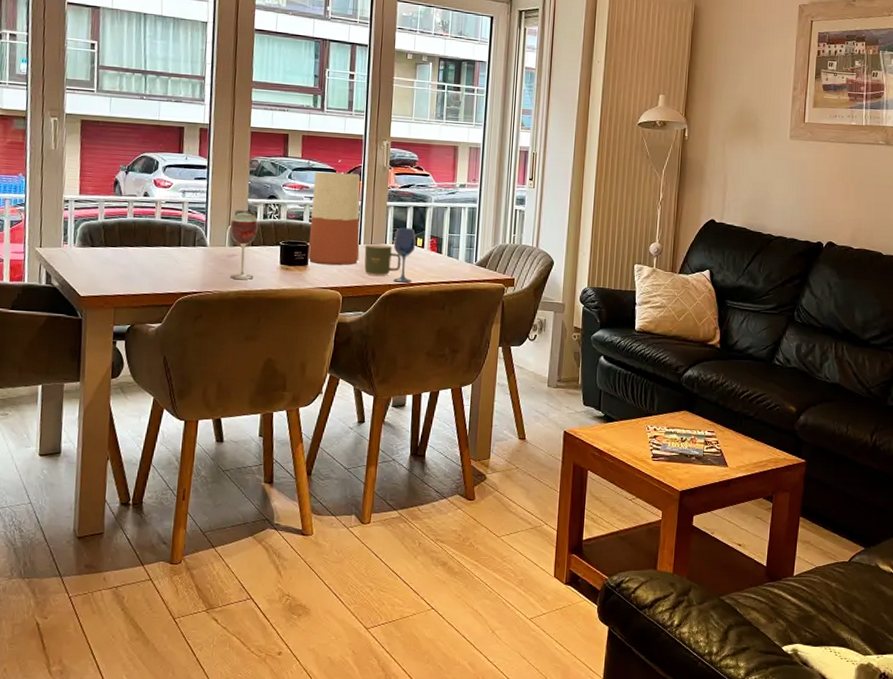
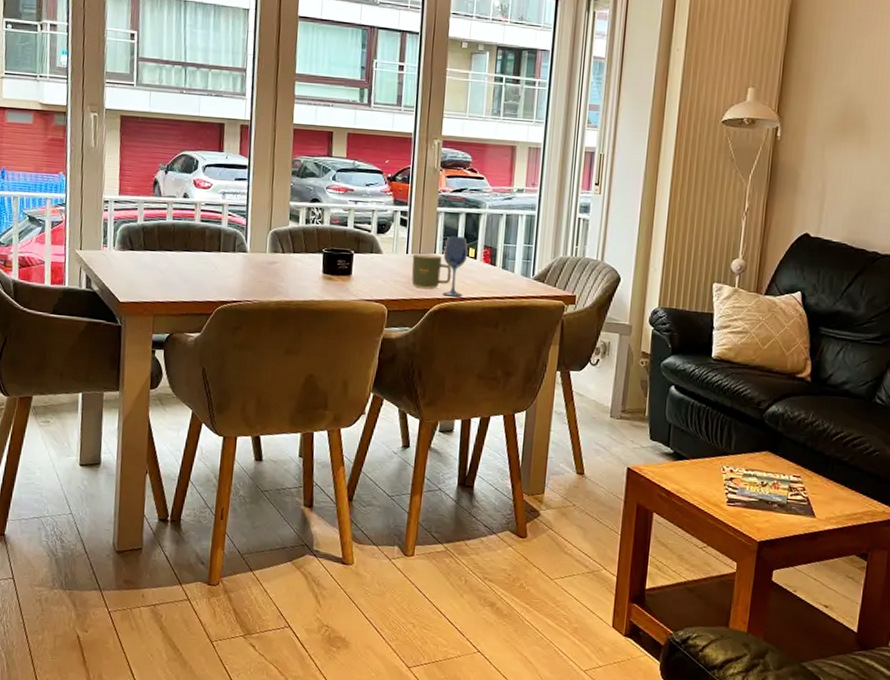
wineglass: present [229,210,258,280] -> none [270,213,300,289]
vase: present [307,171,361,265] -> none [351,173,409,276]

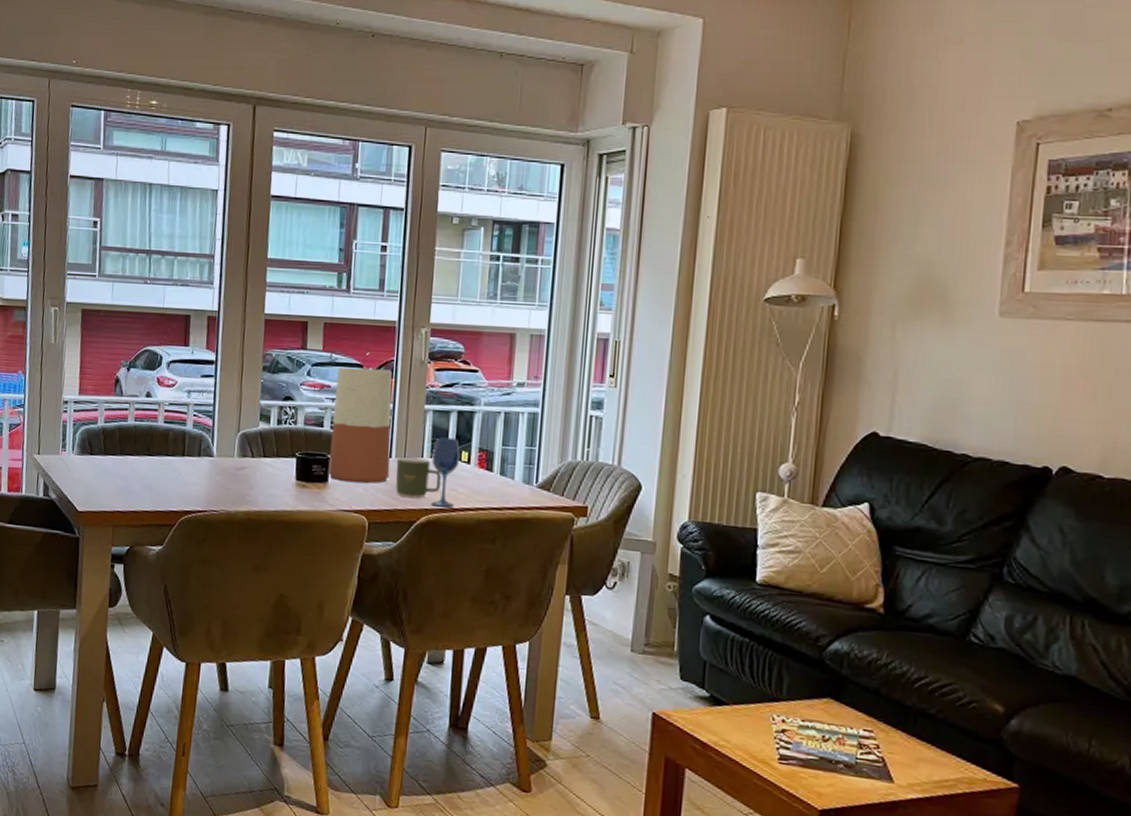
vase: none [351,173,409,276] -> present [328,367,393,483]

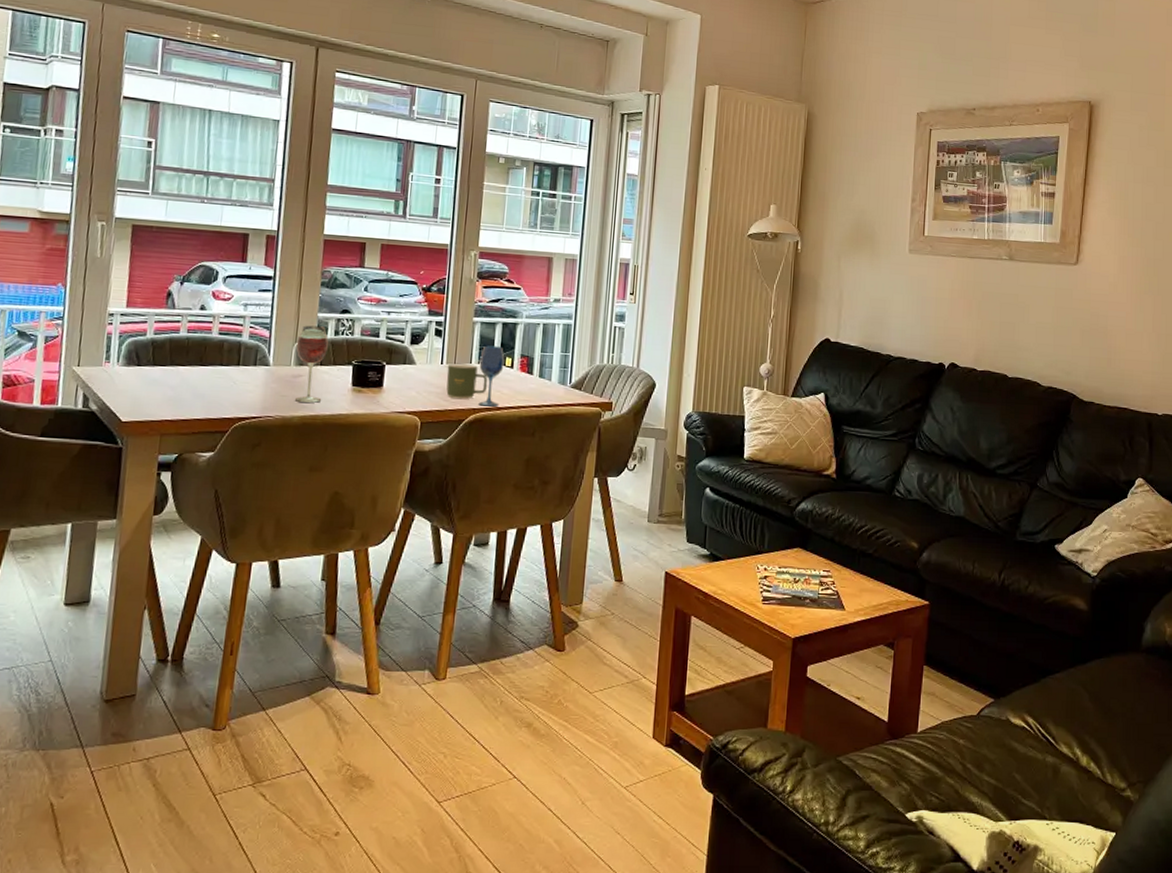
wineglass: none [238,413,271,498] -> present [294,325,329,403]
vase: present [328,367,393,483] -> none [383,283,445,387]

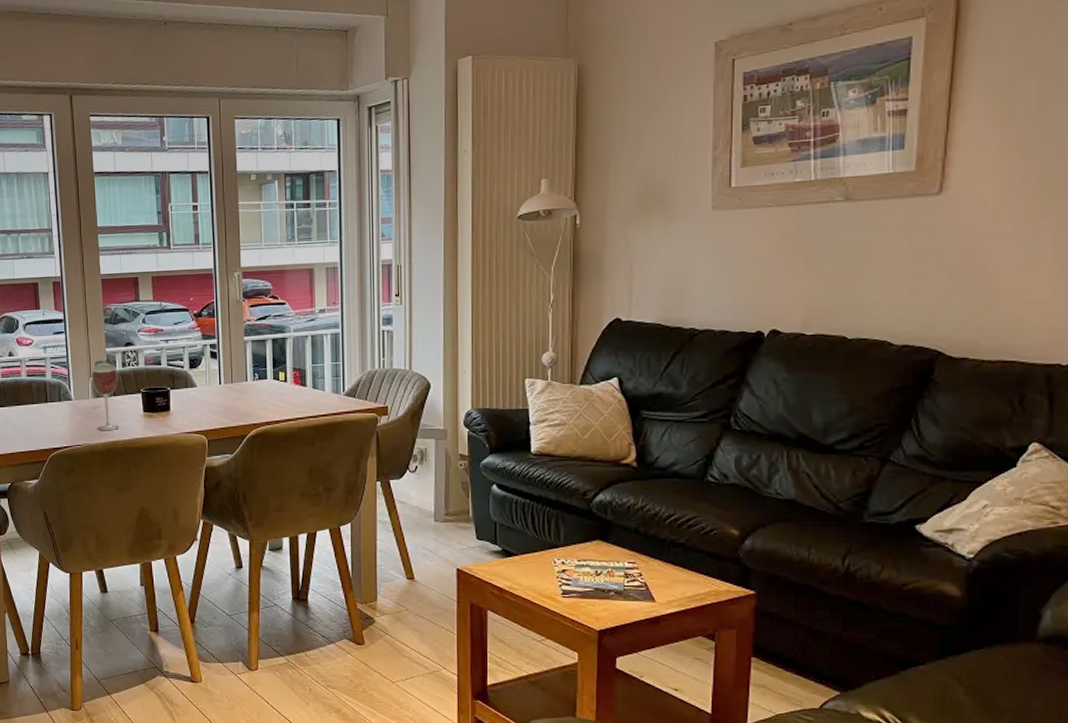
mug: present [446,364,487,399] -> none [225,383,264,415]
wineglass: present [478,345,505,407] -> none [254,362,278,421]

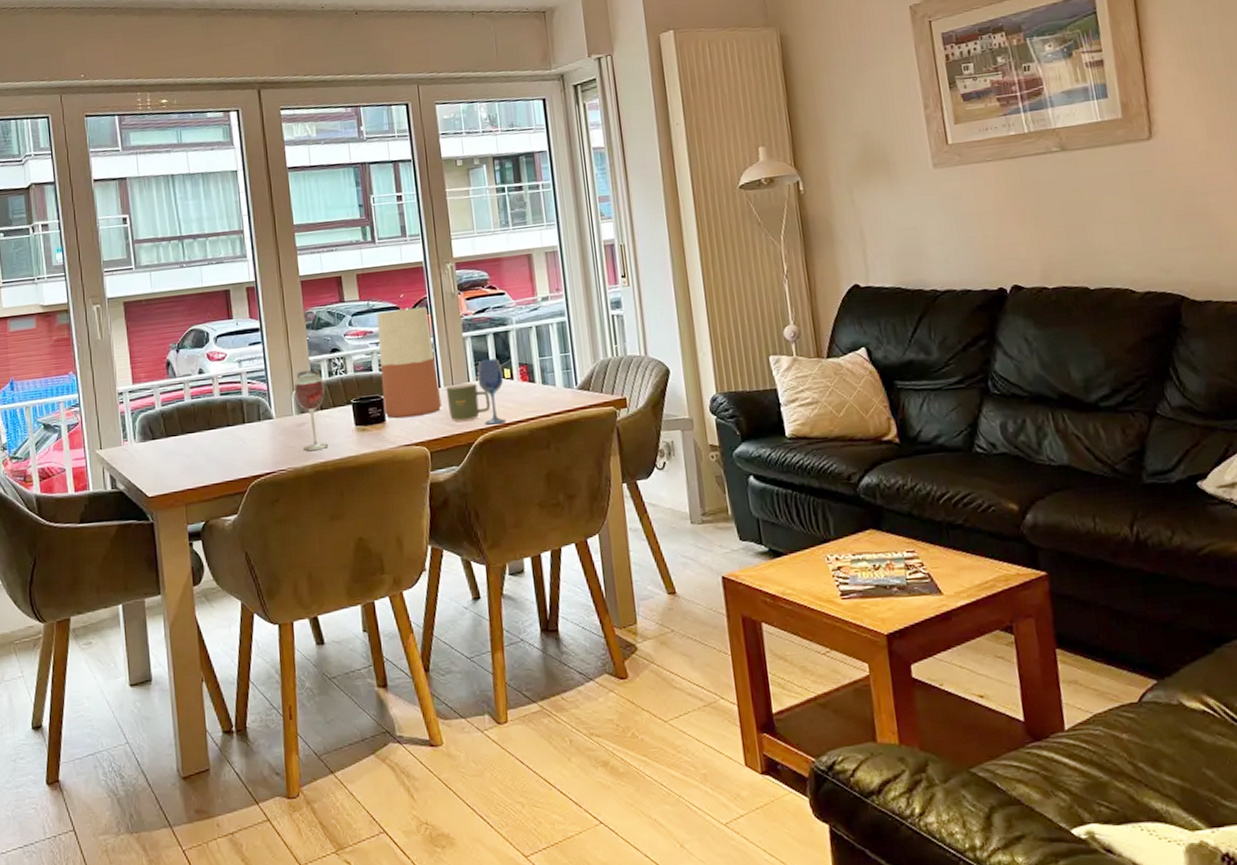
vase: none [168,311,221,408] -> present [376,307,442,418]
mug: none [225,383,264,415] -> present [446,383,490,422]
wineglass: none [254,362,278,421] -> present [477,358,507,425]

